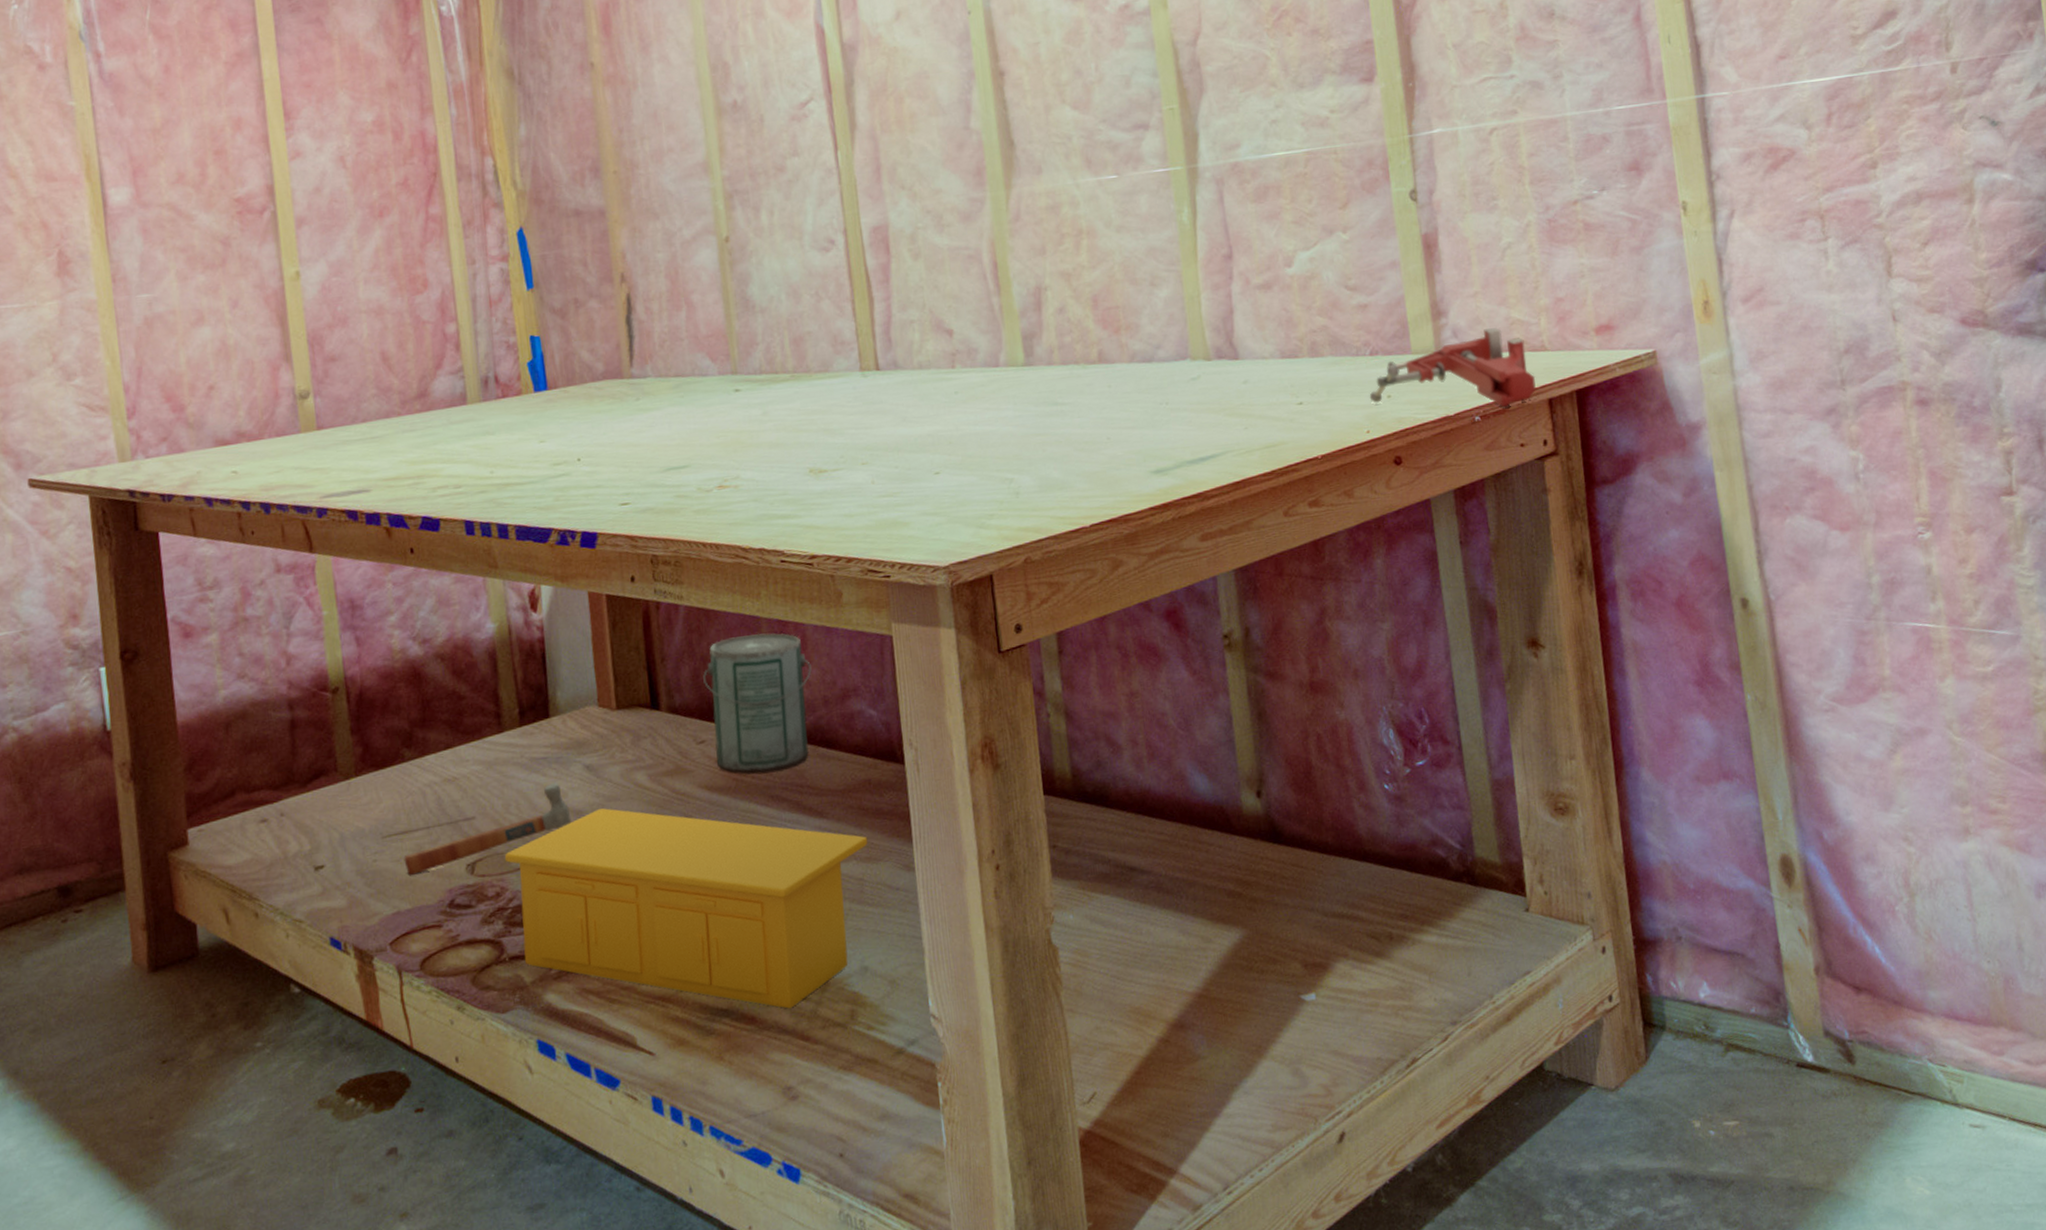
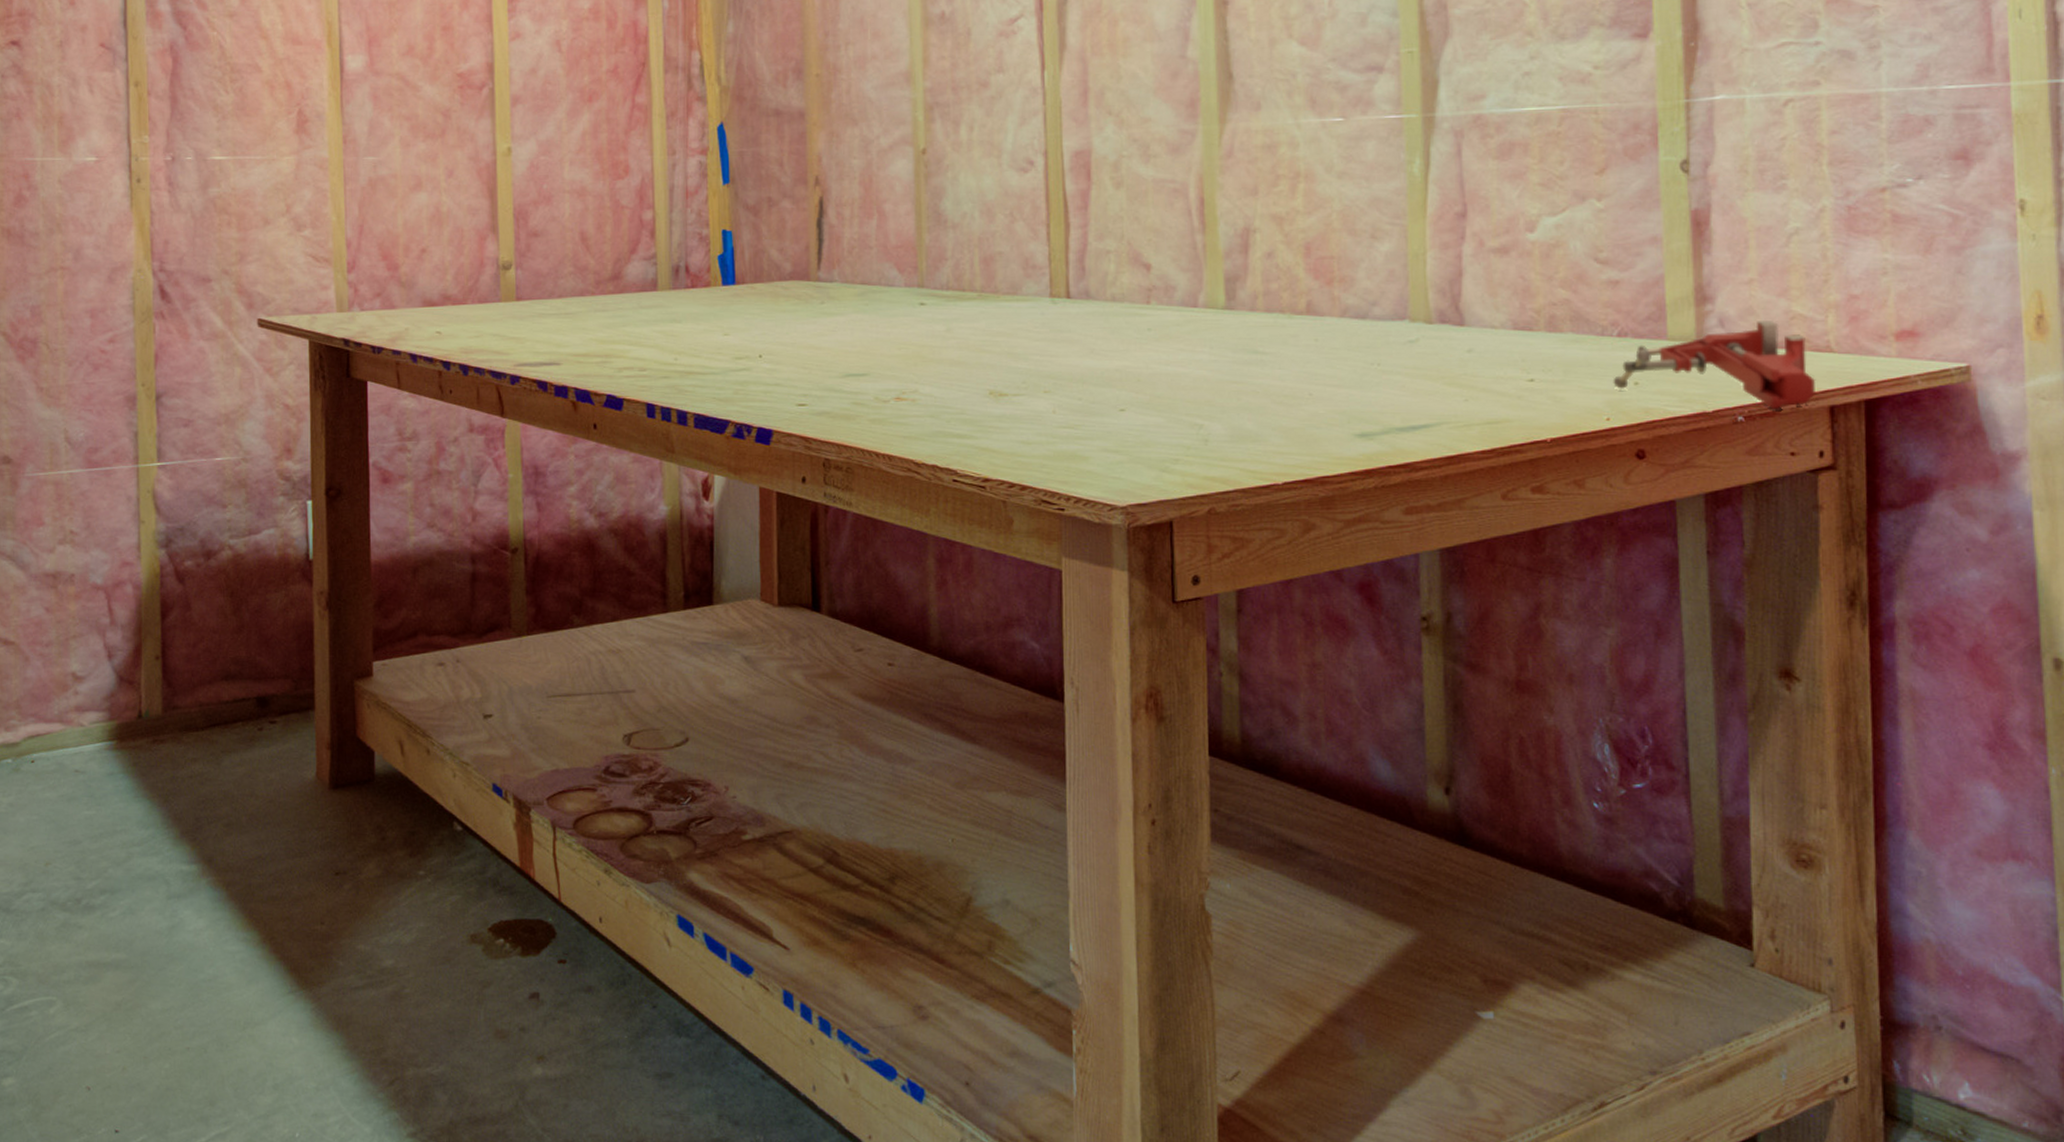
hammer: present [404,783,572,876] -> none [566,669,726,738]
storage bin: present [504,808,868,1009] -> none [659,700,1020,928]
paint can: present [703,633,812,776] -> none [866,550,976,692]

